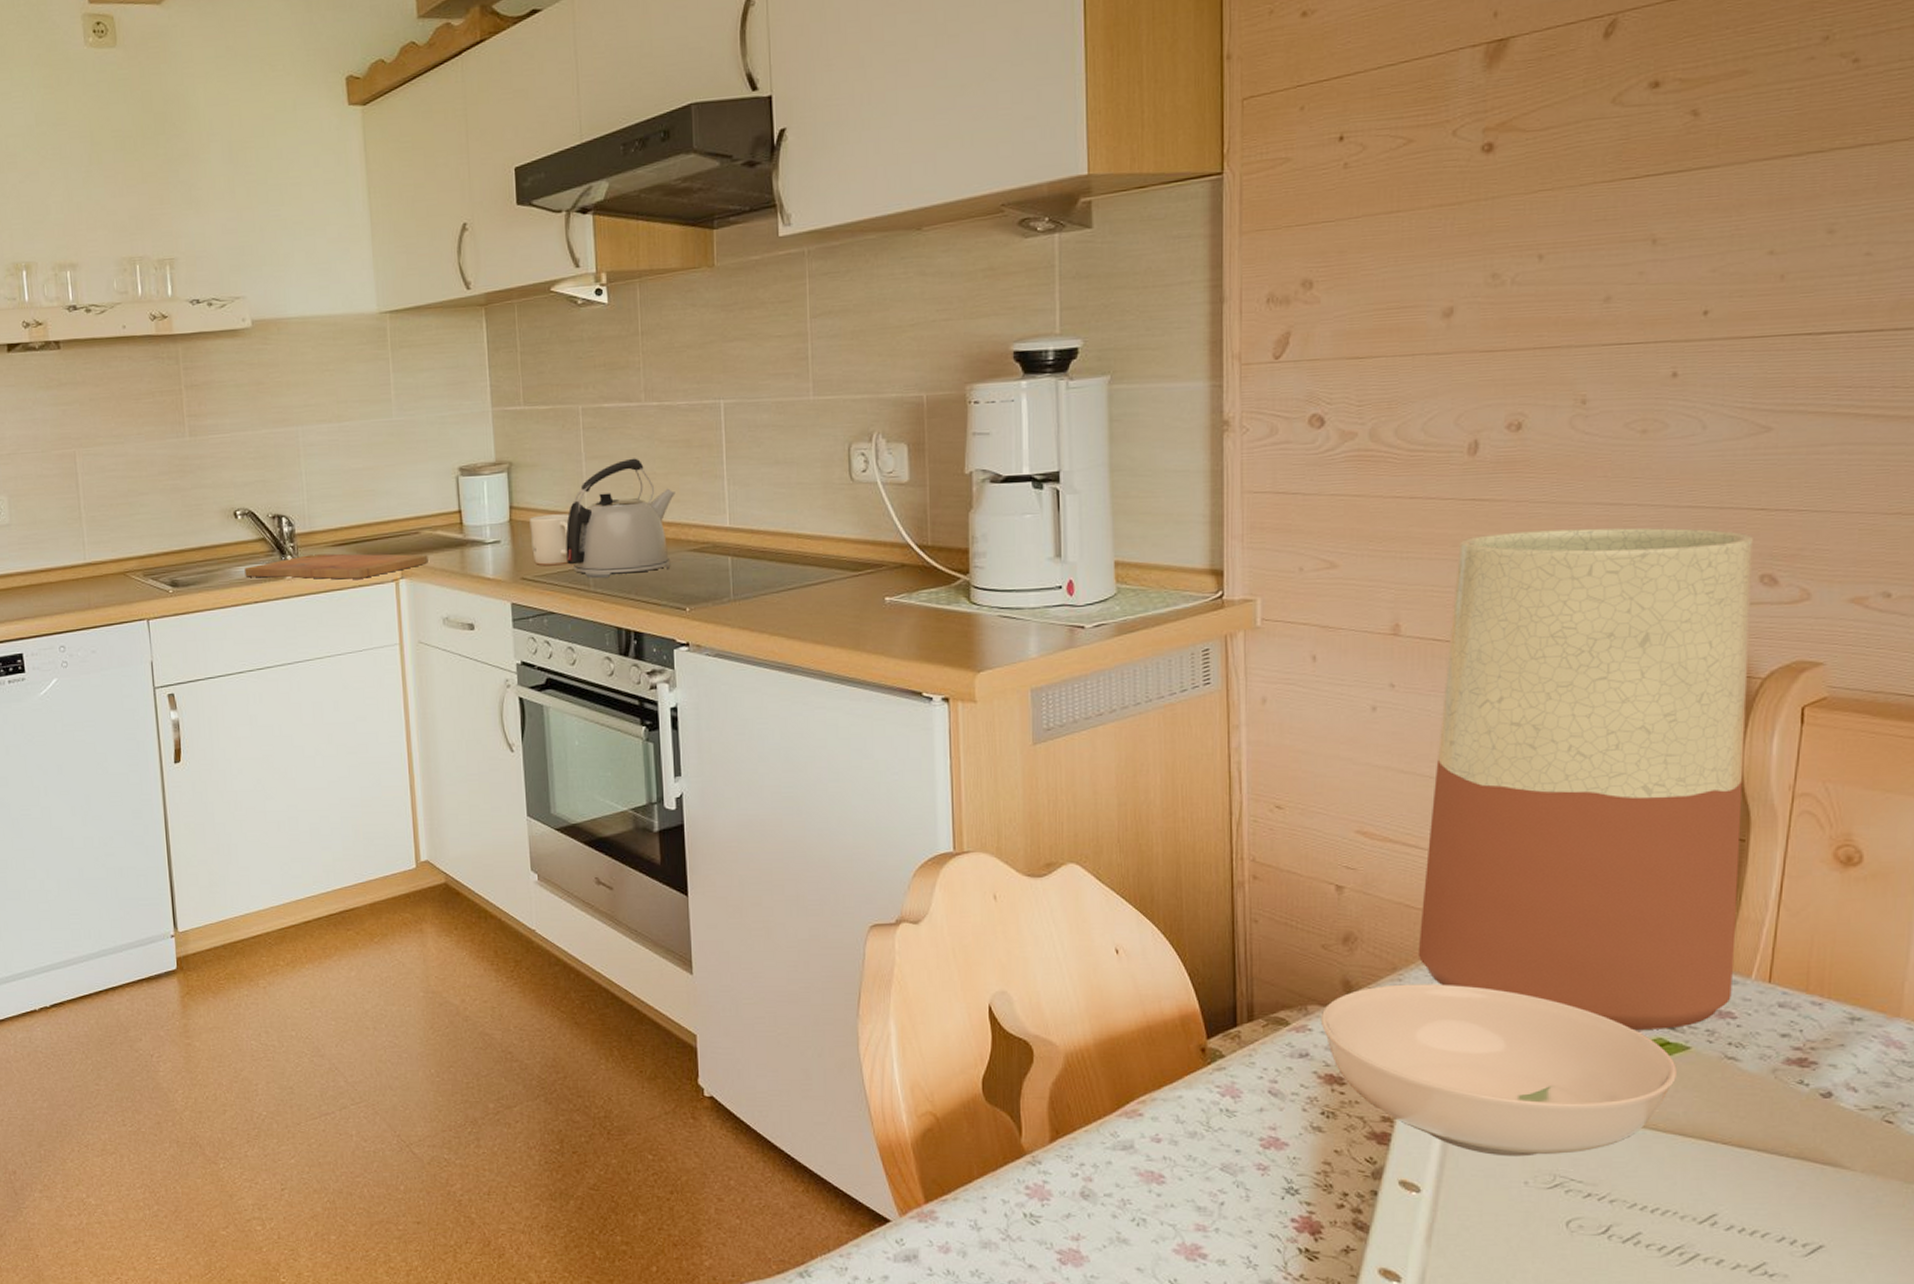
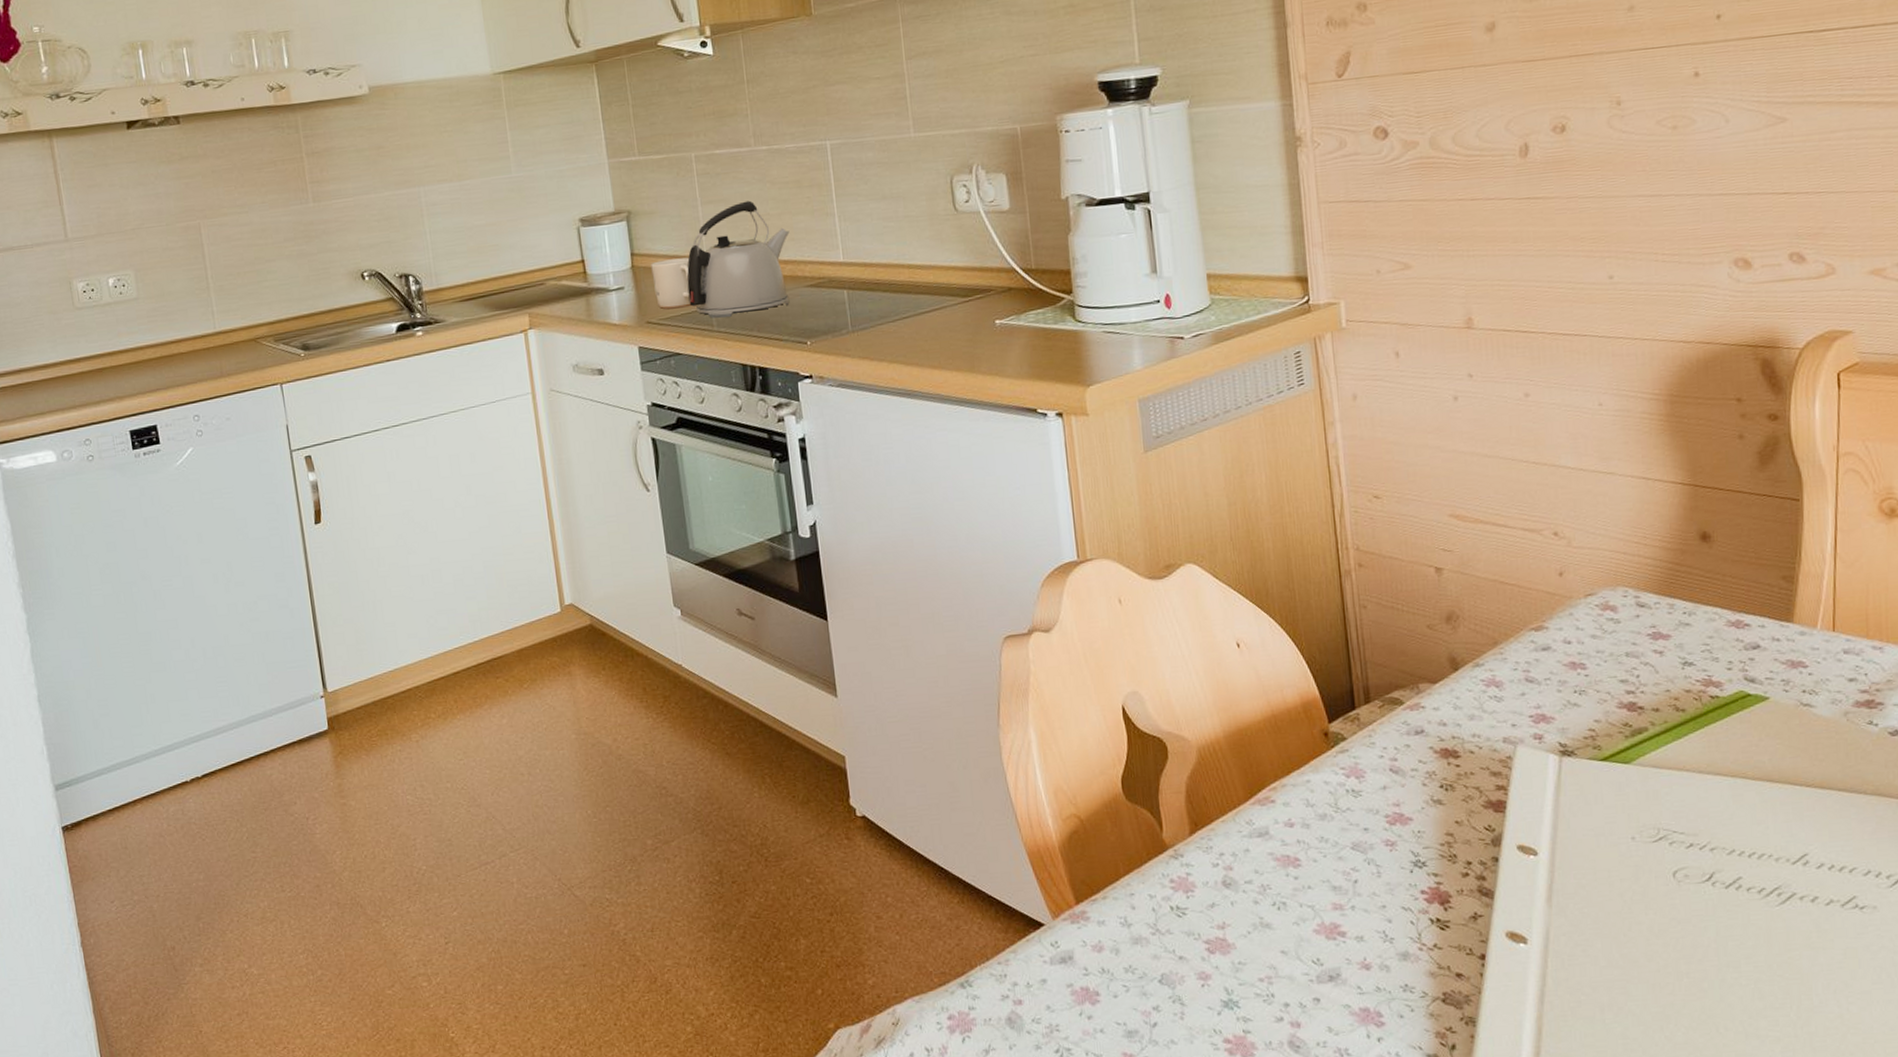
cutting board: present [244,553,428,579] -> none [374,304,555,337]
bowl: present [1320,984,1678,1157] -> none [1431,654,1760,815]
vase: present [1417,527,1754,1029] -> none [1515,214,1801,685]

